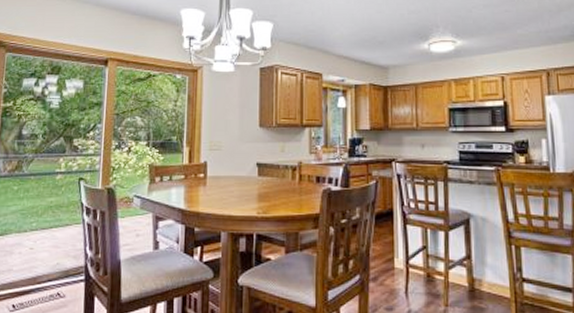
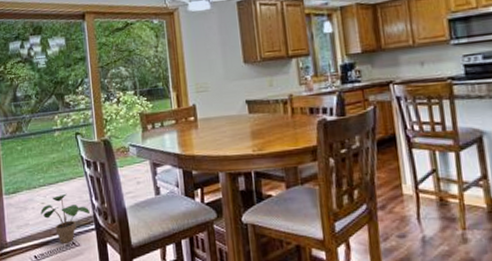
potted plant: none [27,240,81,293] -> present [41,193,90,243]

